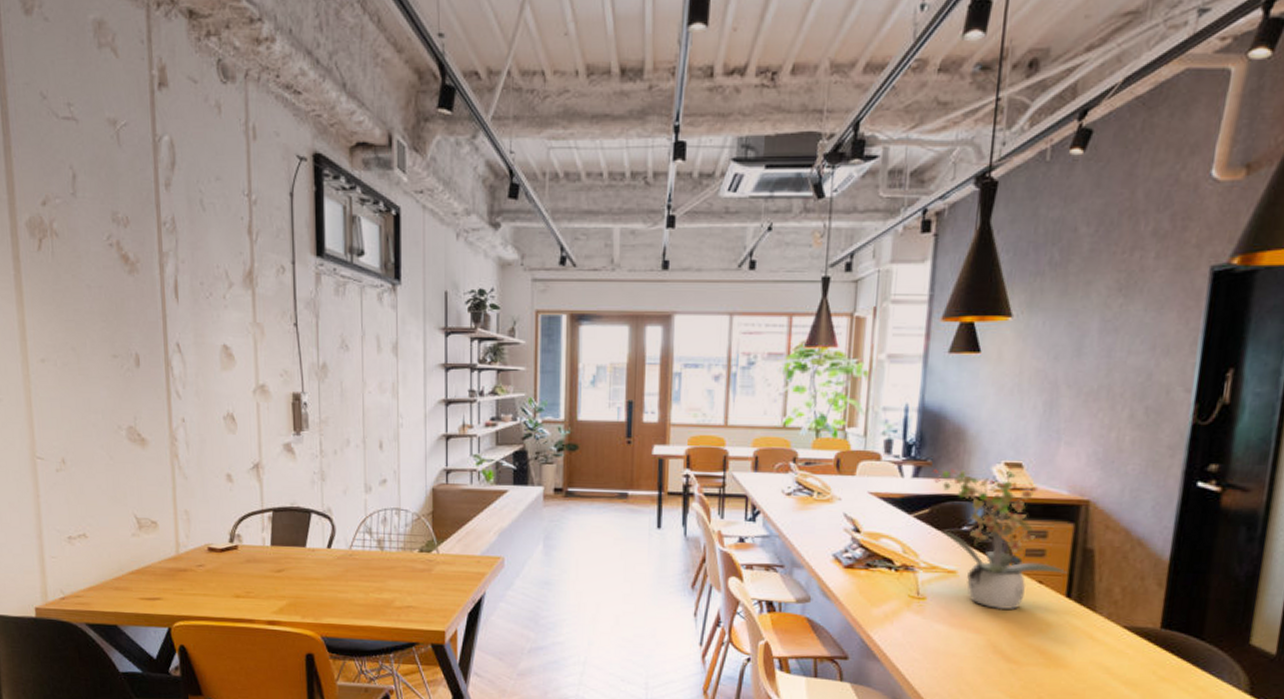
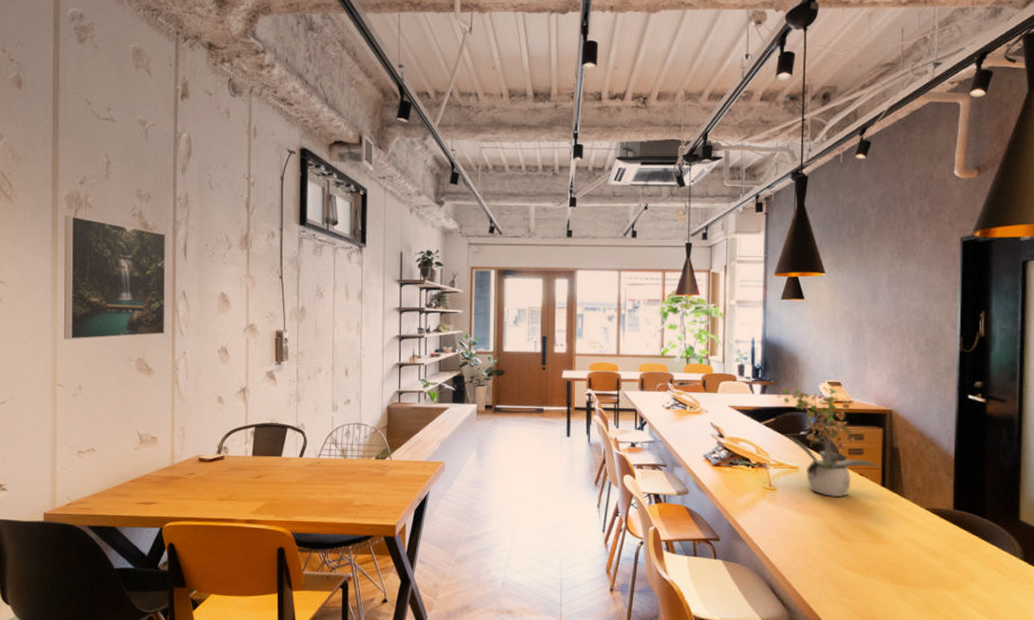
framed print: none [27,247,159,404] -> present [63,216,166,340]

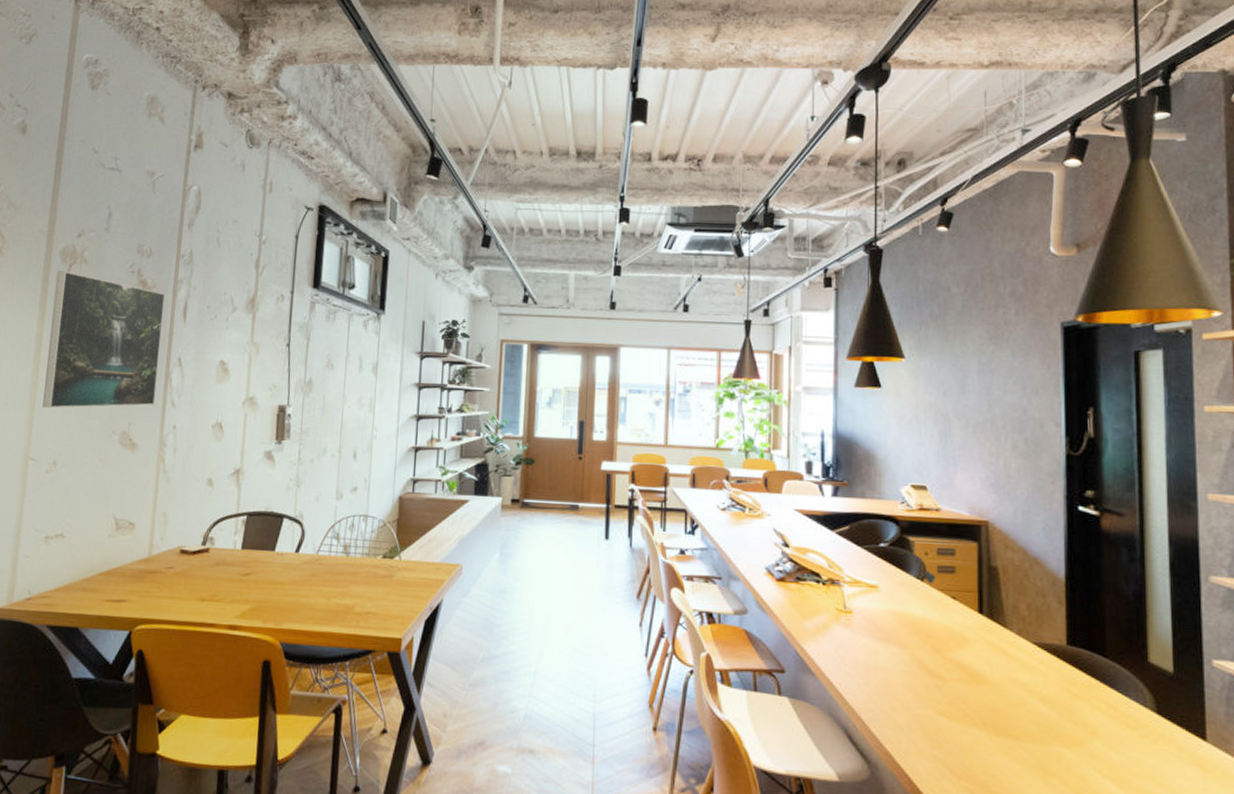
potted plant: present [776,384,880,498] -> none [850,488,976,625]

